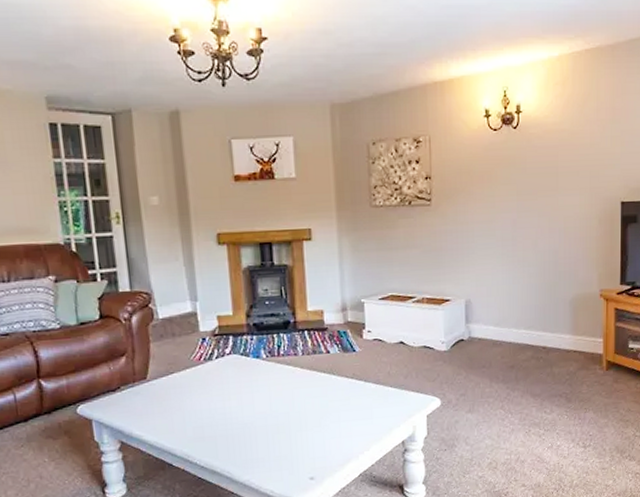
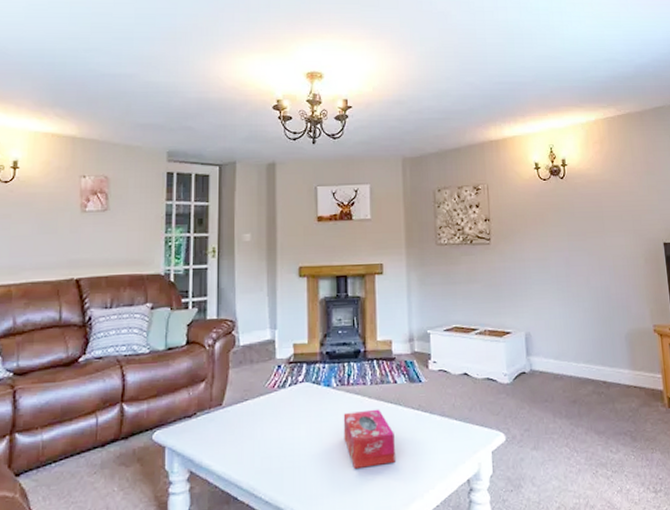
tissue box: none [275,378,330,435] -> present [343,409,395,469]

